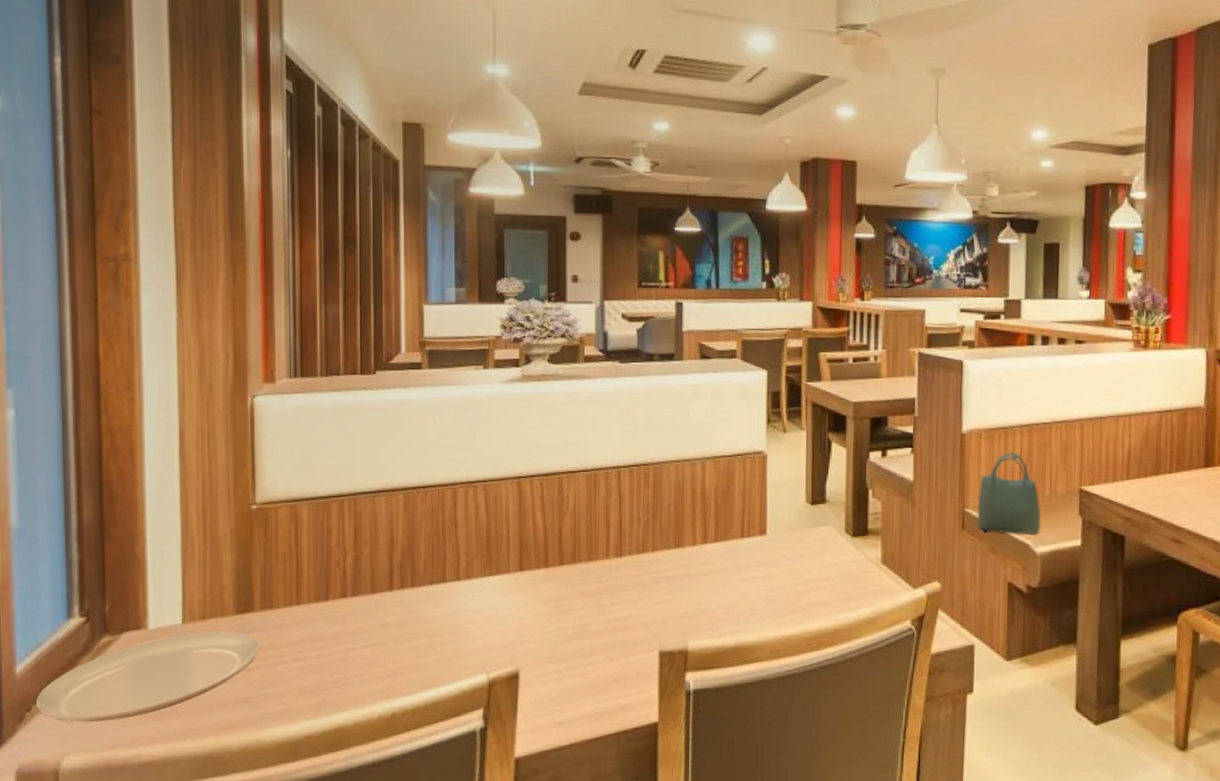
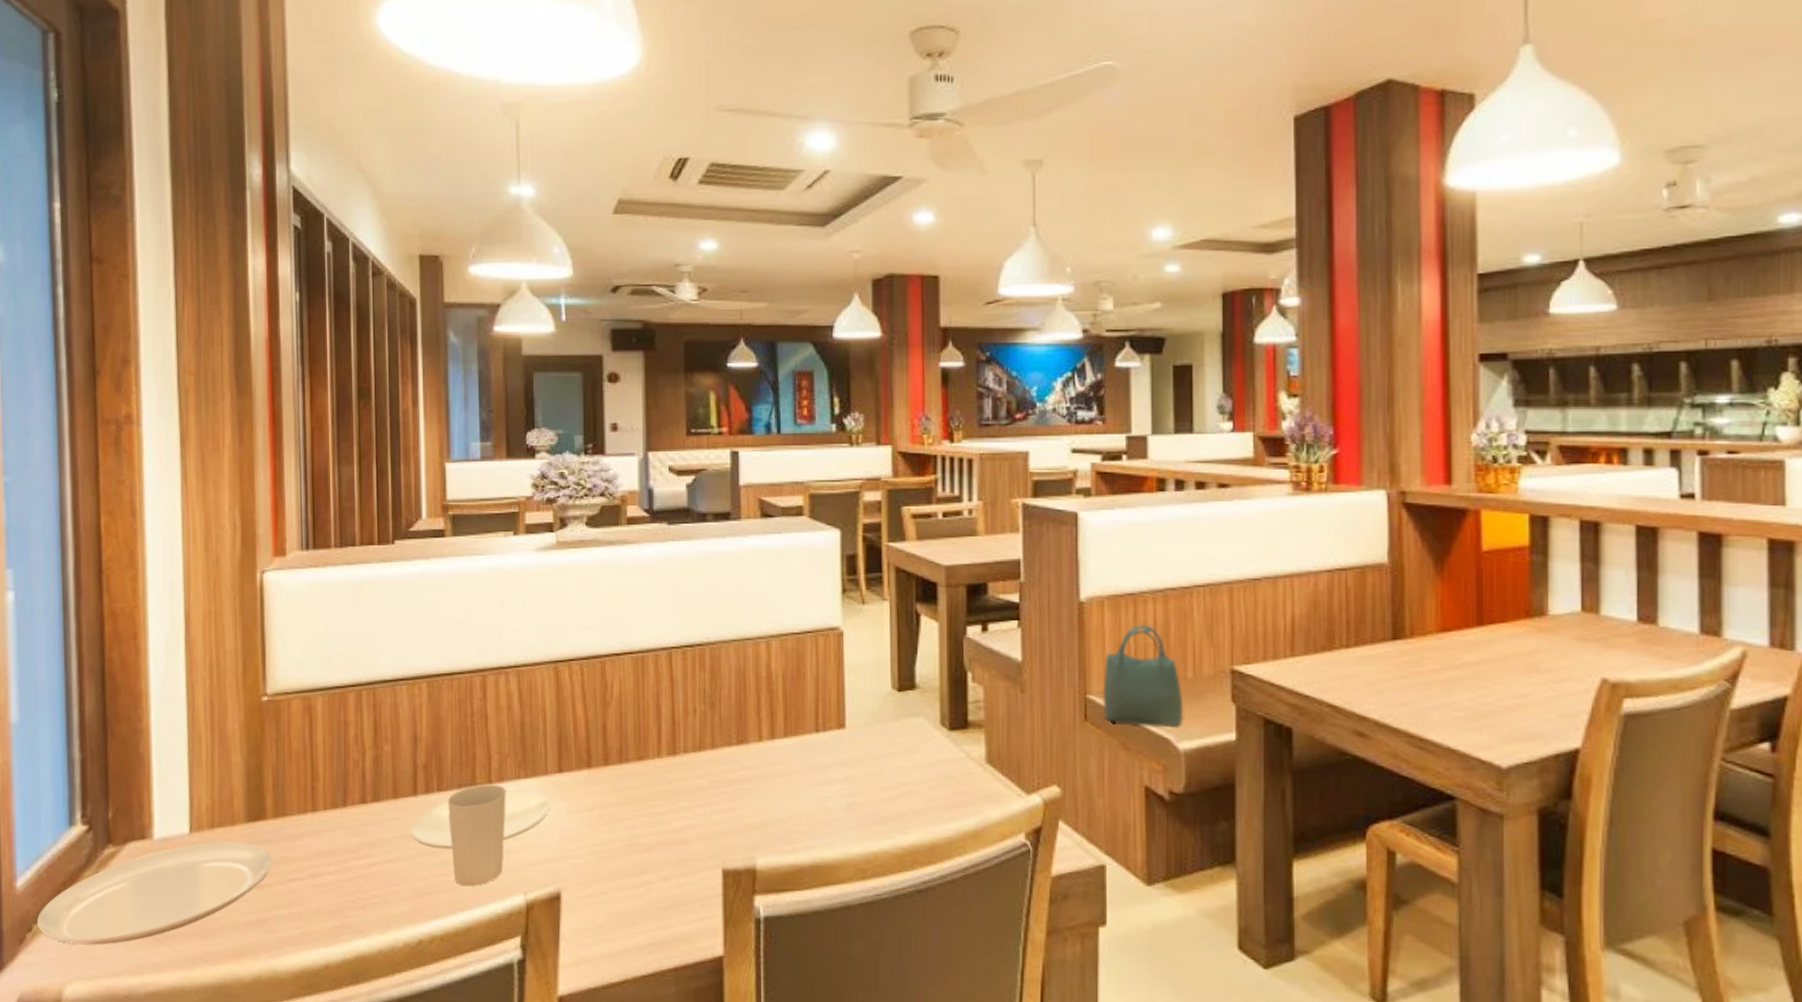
plate: none [386,585,512,636] -> present [410,789,551,849]
cup: none [419,581,473,668] -> present [447,784,506,887]

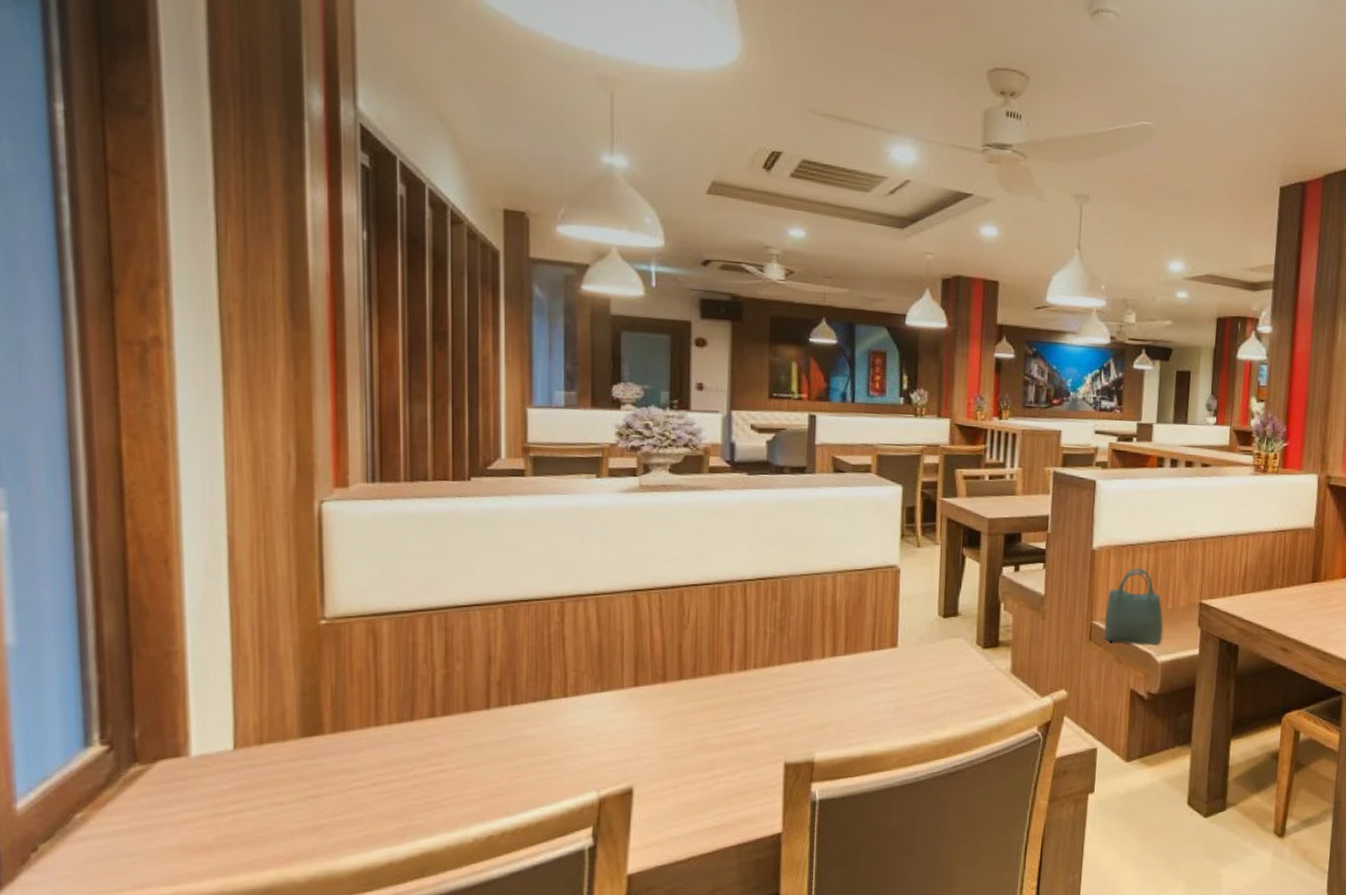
plate: present [37,841,273,945] -> none [43,756,331,860]
plate: present [410,789,551,849] -> none [481,702,626,755]
cup: present [447,784,506,887] -> none [521,697,582,787]

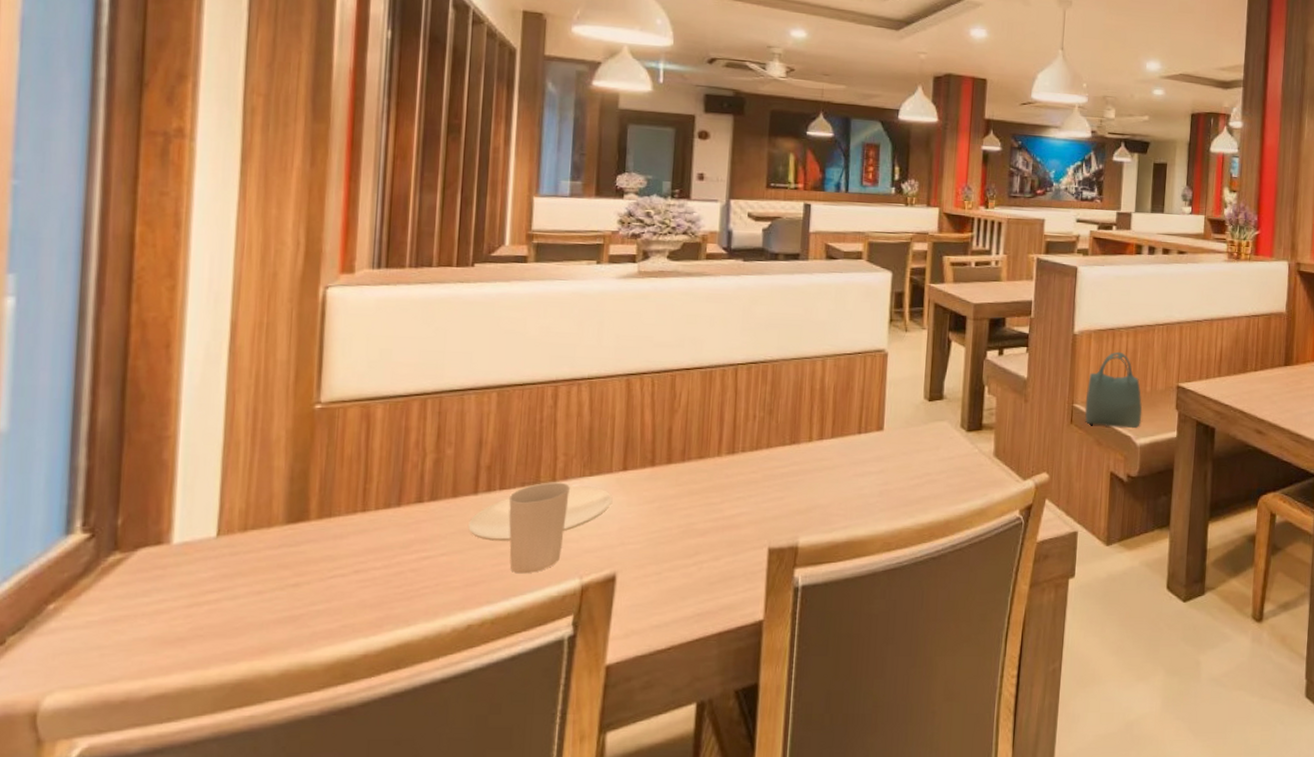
plate: none [481,702,626,755] -> present [467,486,613,541]
cup: none [521,697,582,787] -> present [508,482,570,574]

